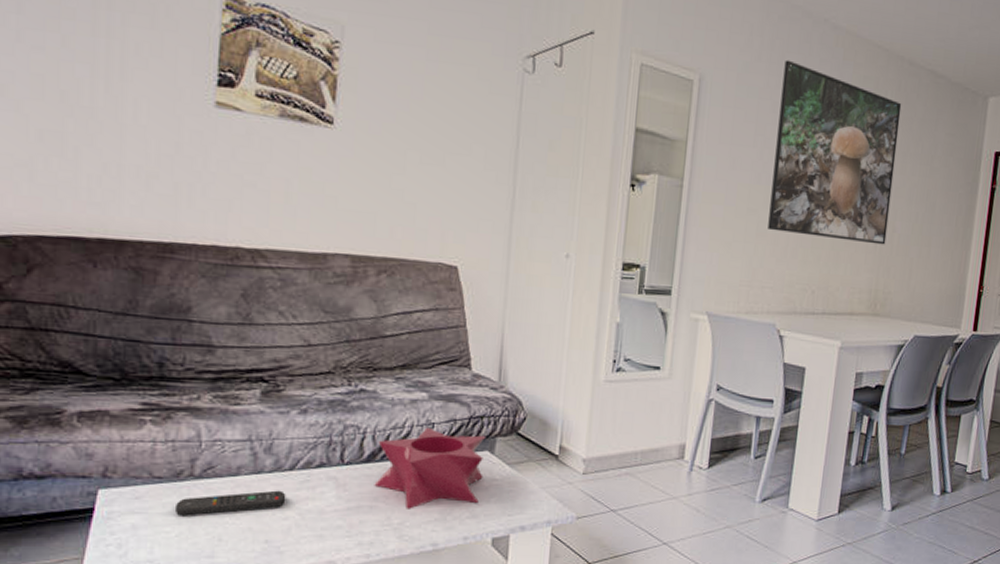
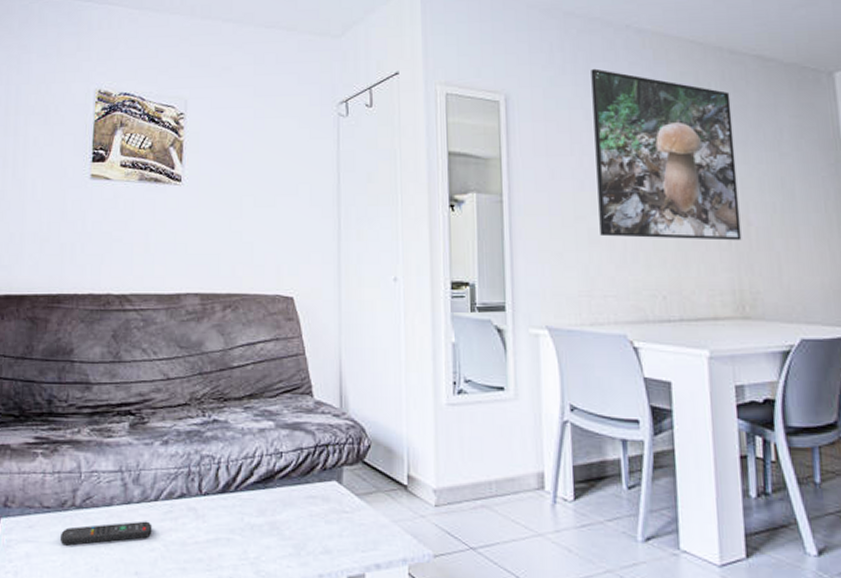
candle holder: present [374,427,486,509] -> none [230,456,333,543]

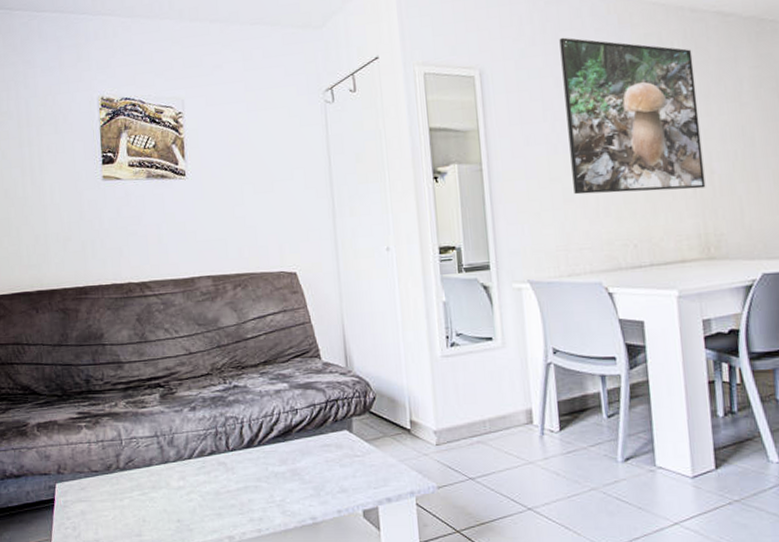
remote control: present [61,521,153,546] -> none [109,476,189,502]

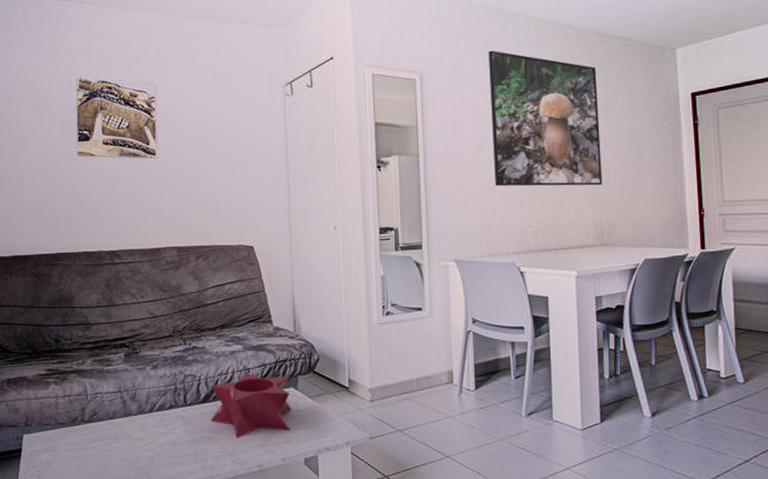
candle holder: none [254,413,346,487] -> present [210,372,292,438]

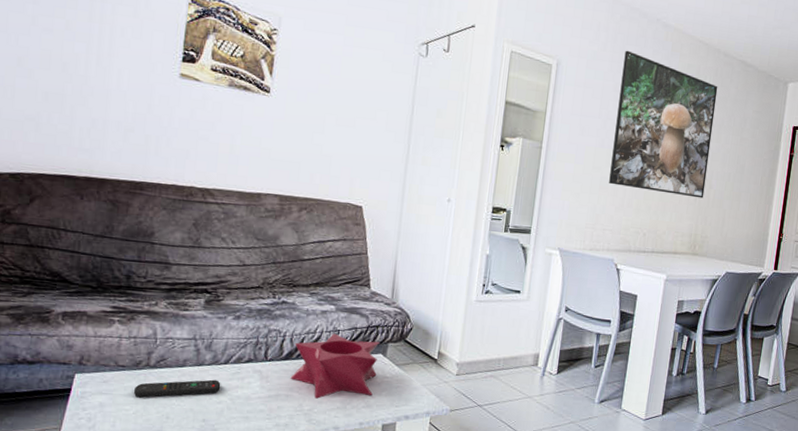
remote control: none [74,428,149,452] -> present [134,379,221,398]

